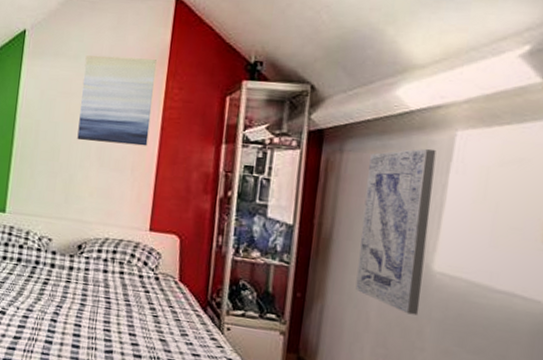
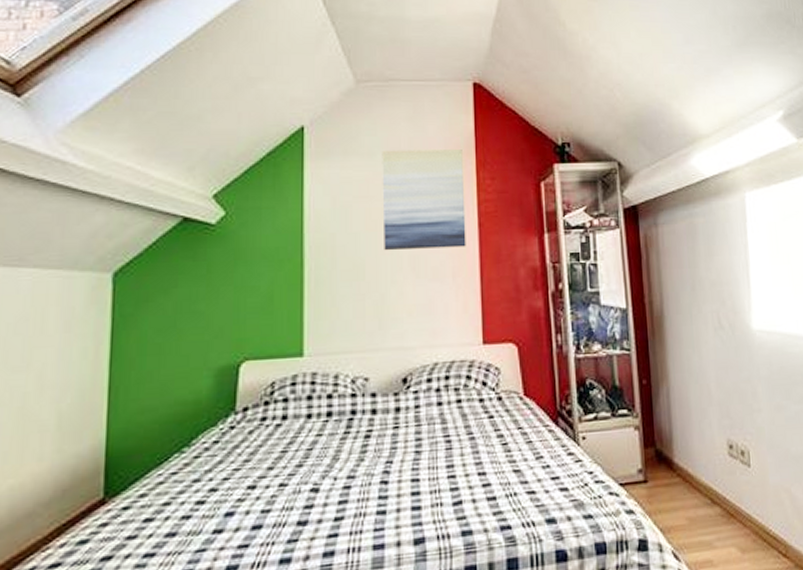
wall art: present [355,148,437,315] -> none [681,212,750,378]

